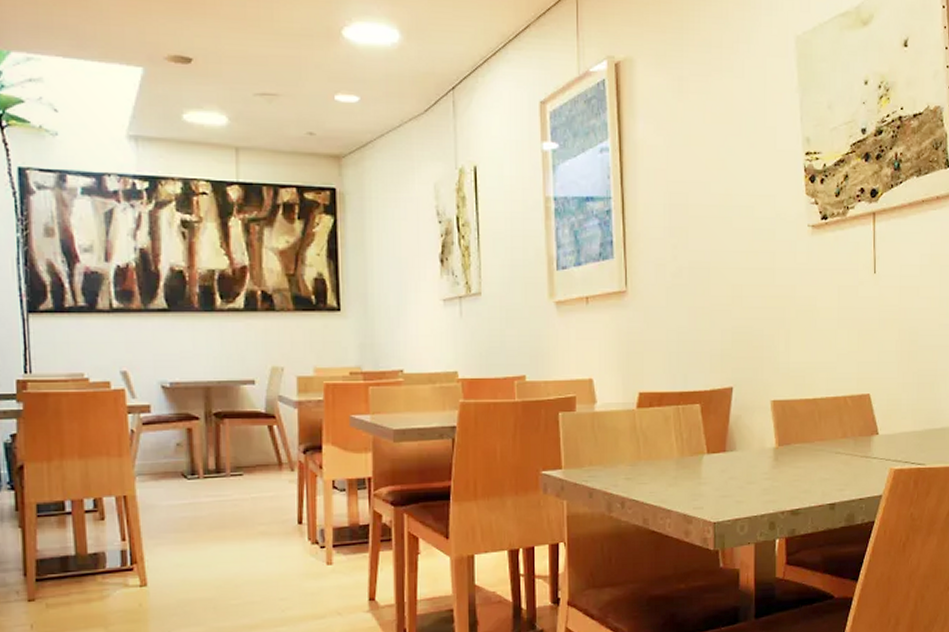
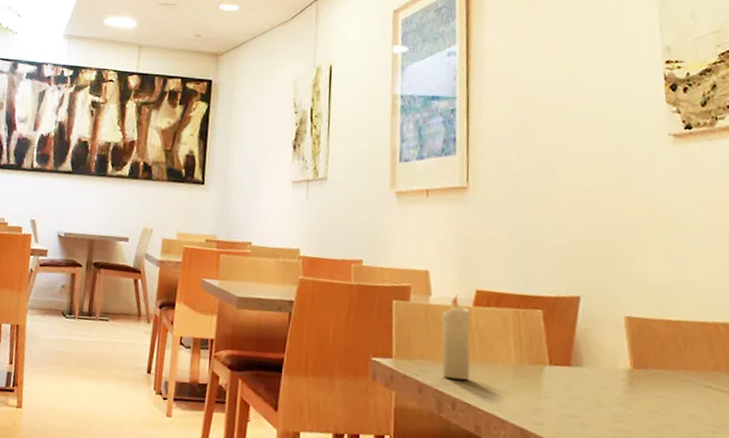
candle: none [607,398,637,480] -> present [441,294,471,380]

